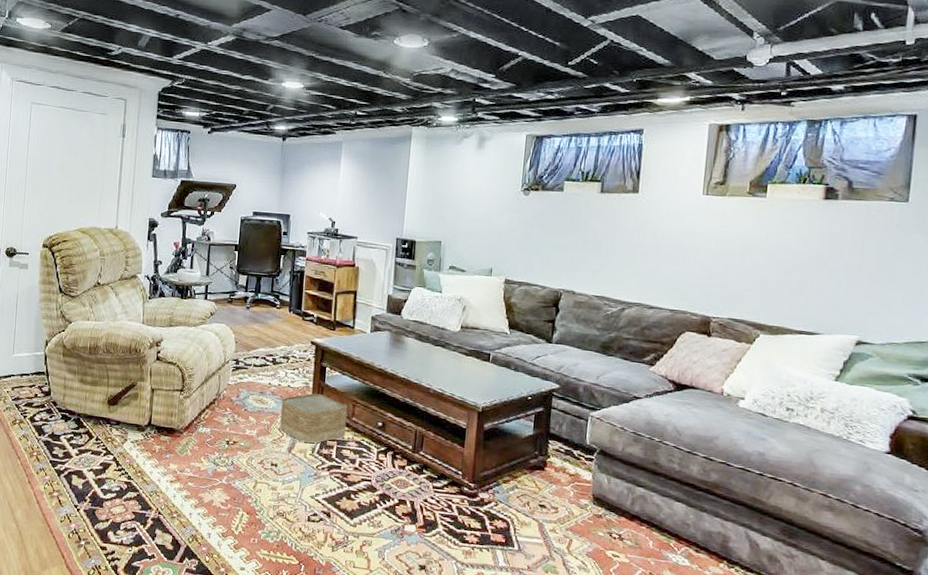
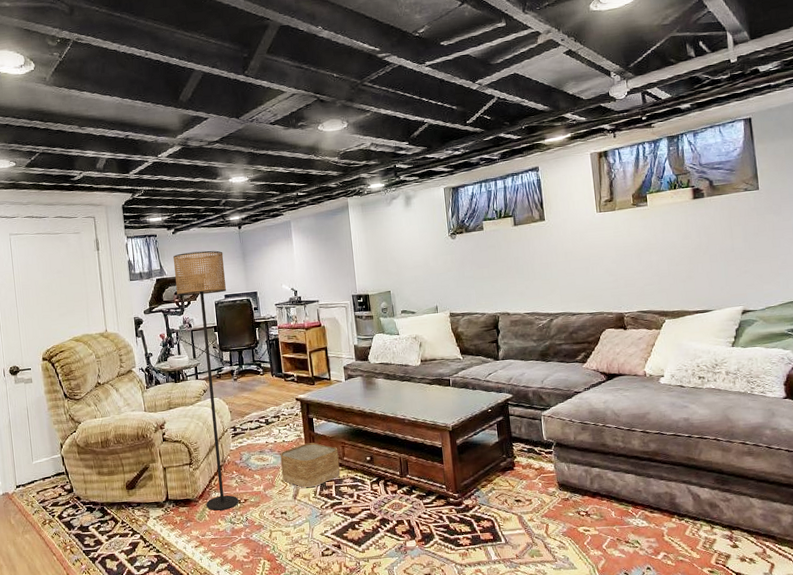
floor lamp: none [190,156,260,449] -> present [172,250,239,511]

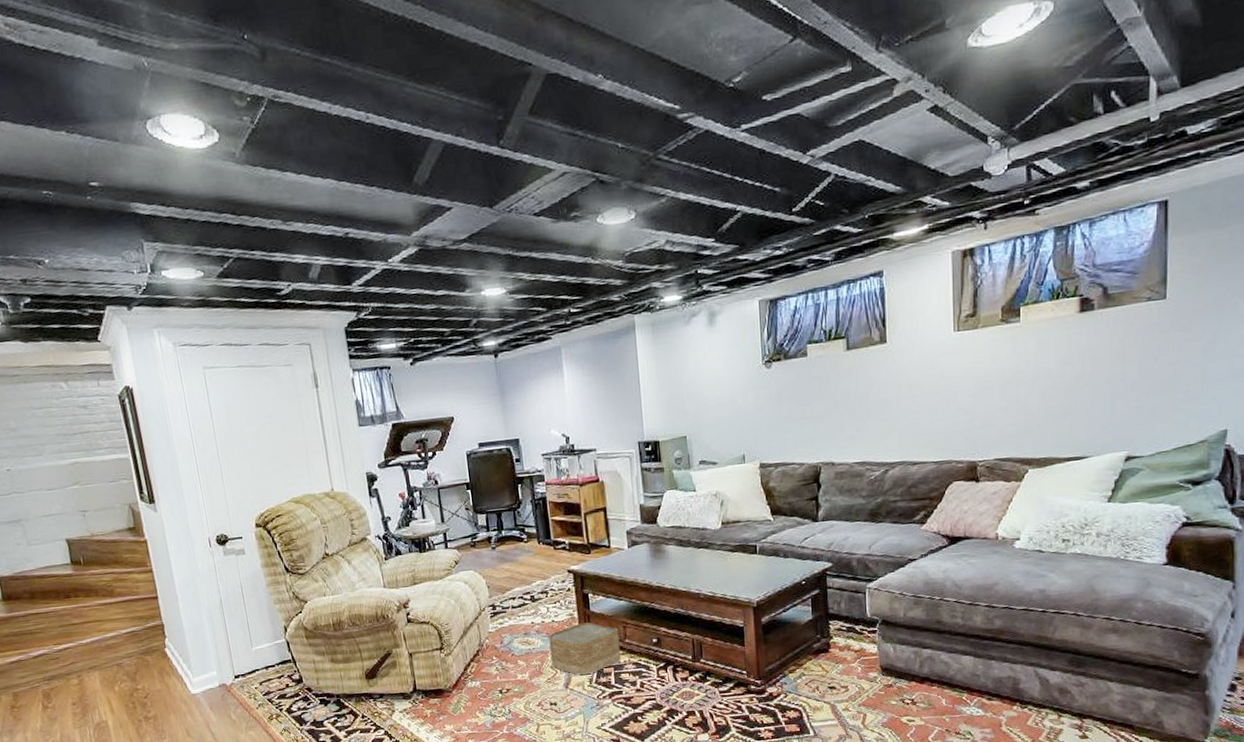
floor lamp: present [172,250,239,511] -> none [411,386,500,702]

